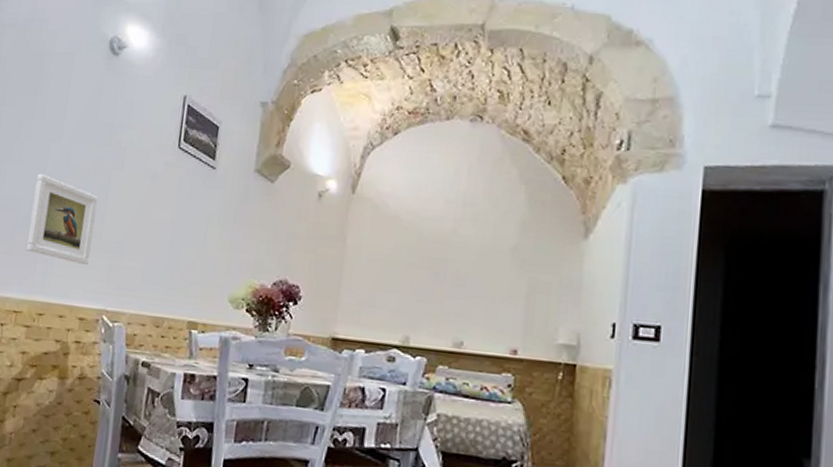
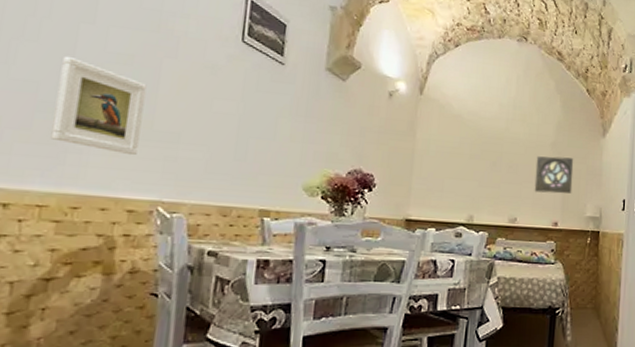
wall ornament: none [487,264,542,314] -> present [534,156,574,194]

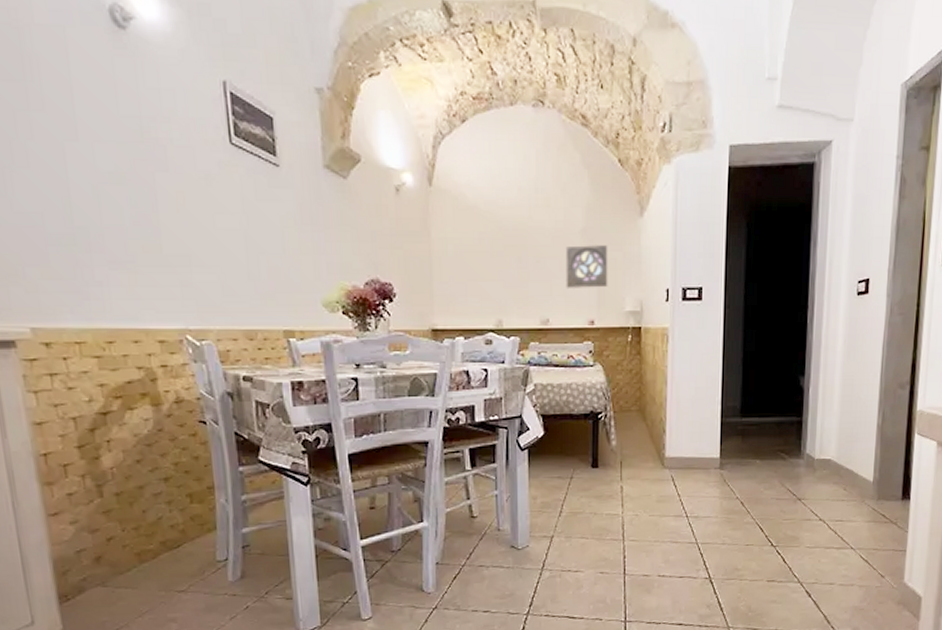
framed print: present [50,56,147,156] -> none [58,181,154,284]

